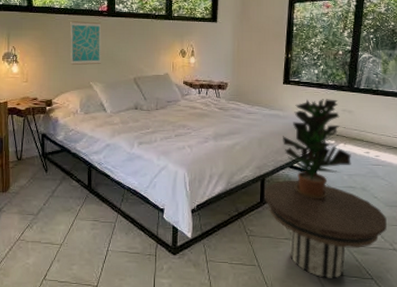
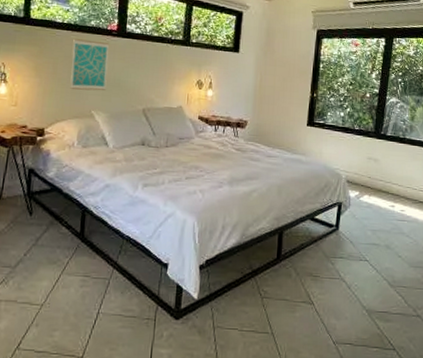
side table: present [265,180,387,278] -> none [282,234,411,349]
potted plant: present [282,99,351,199] -> none [303,144,376,257]

